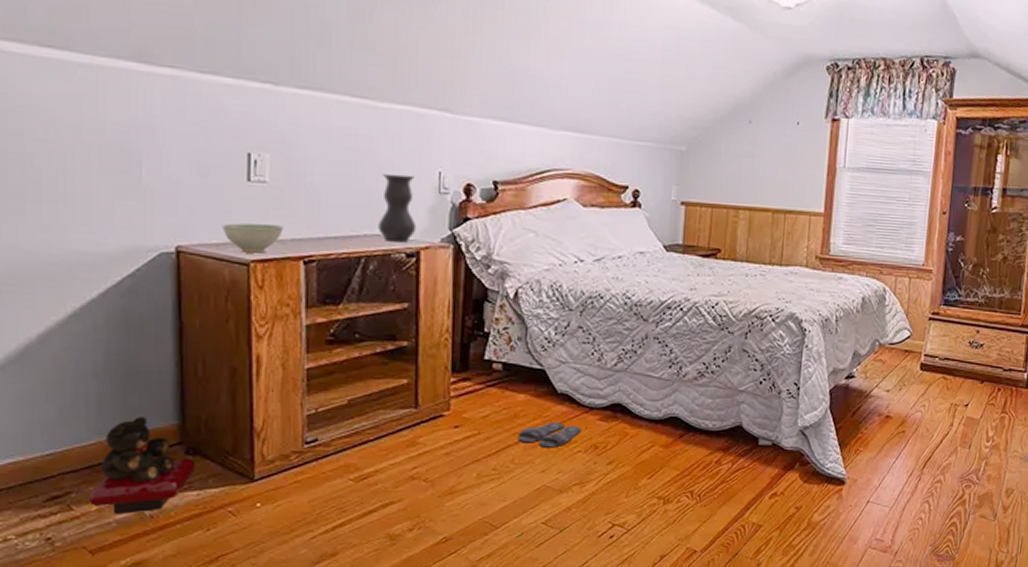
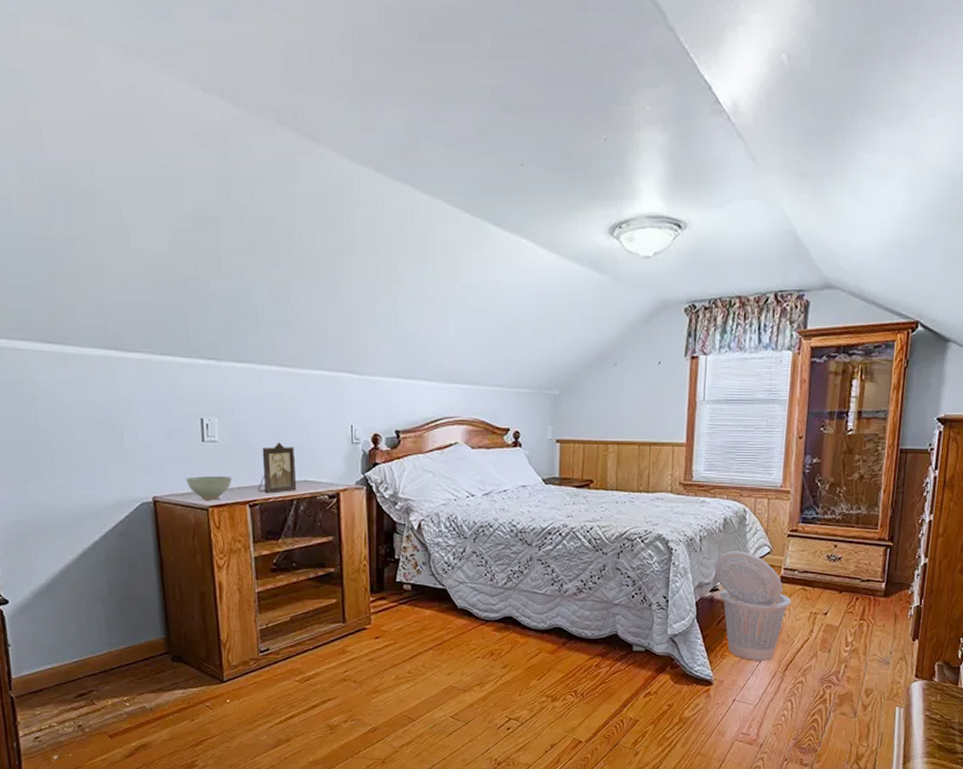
teddy bear: present [89,417,196,514] -> none [105,633,180,707]
photo frame: none [316,187,367,249] -> present [258,442,297,494]
vase: present [378,173,417,243] -> none [305,429,336,486]
slippers: present [517,422,582,448] -> none [427,633,479,655]
laundry basket: none [850,333,932,457] -> present [714,550,792,661]

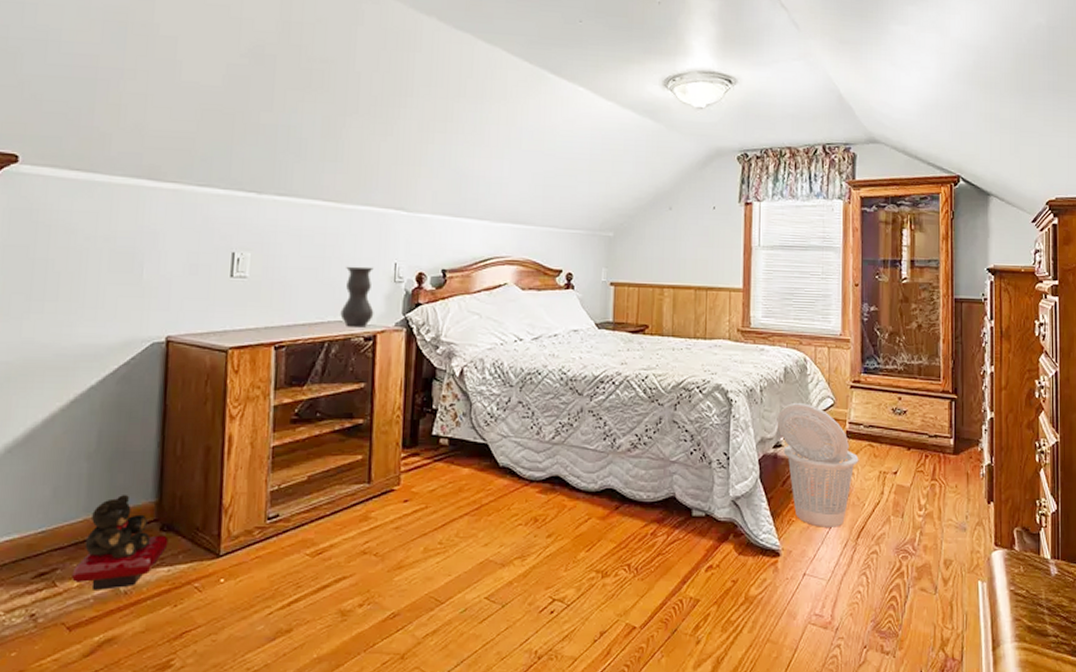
teddy bear: none [105,633,180,707] -> present [72,495,169,590]
bowl: present [185,476,232,500] -> none [206,314,259,341]
photo frame: present [258,442,297,494] -> none [286,280,331,335]
vase: none [305,429,336,486] -> present [340,266,374,327]

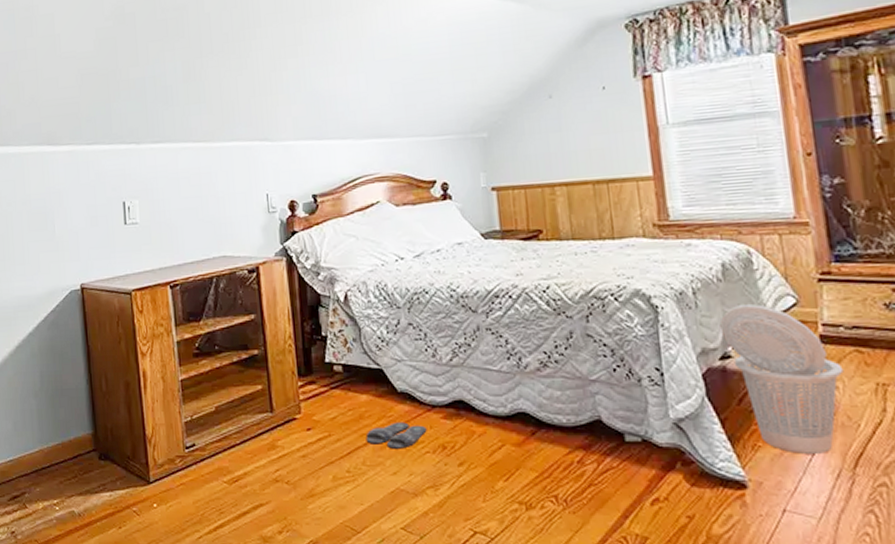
teddy bear: present [72,495,169,590] -> none [37,428,107,512]
vase: present [340,266,374,327] -> none [222,200,254,261]
slippers: none [462,495,522,521] -> present [366,422,427,449]

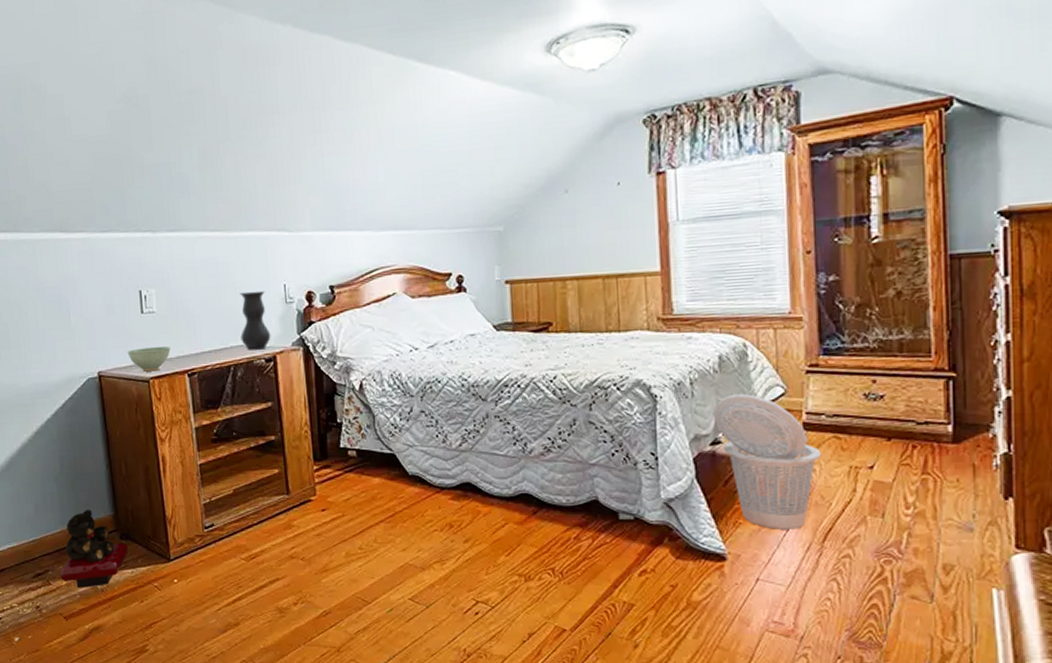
teddy bear: none [37,428,107,512] -> present [60,510,129,588]
bowl: none [110,258,153,284] -> present [127,346,171,372]
vase: none [222,200,254,261] -> present [240,290,271,350]
slippers: present [366,422,427,449] -> none [377,503,436,528]

